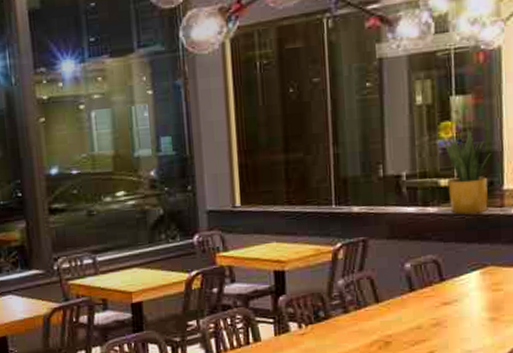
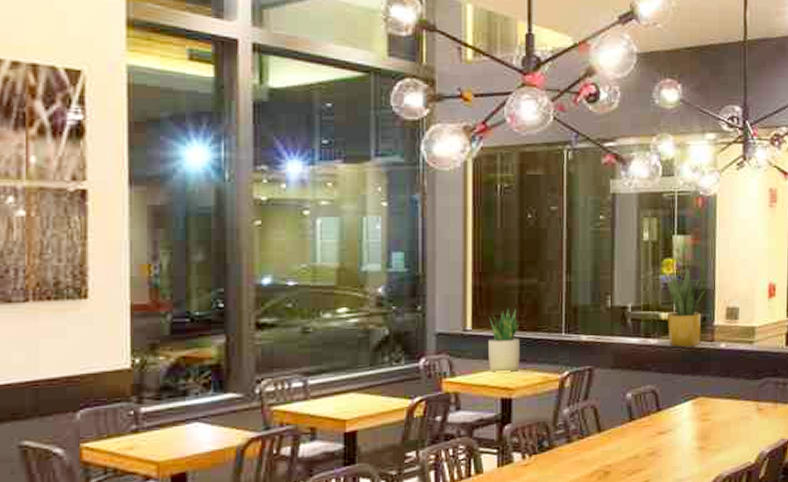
planter: none [256,183,291,246] -> present [488,308,520,373]

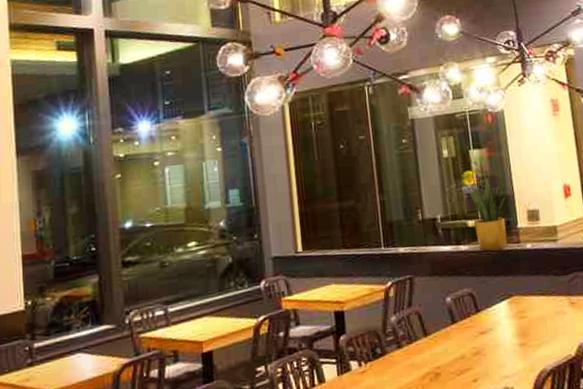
planter: present [488,308,520,373] -> none [316,229,348,289]

